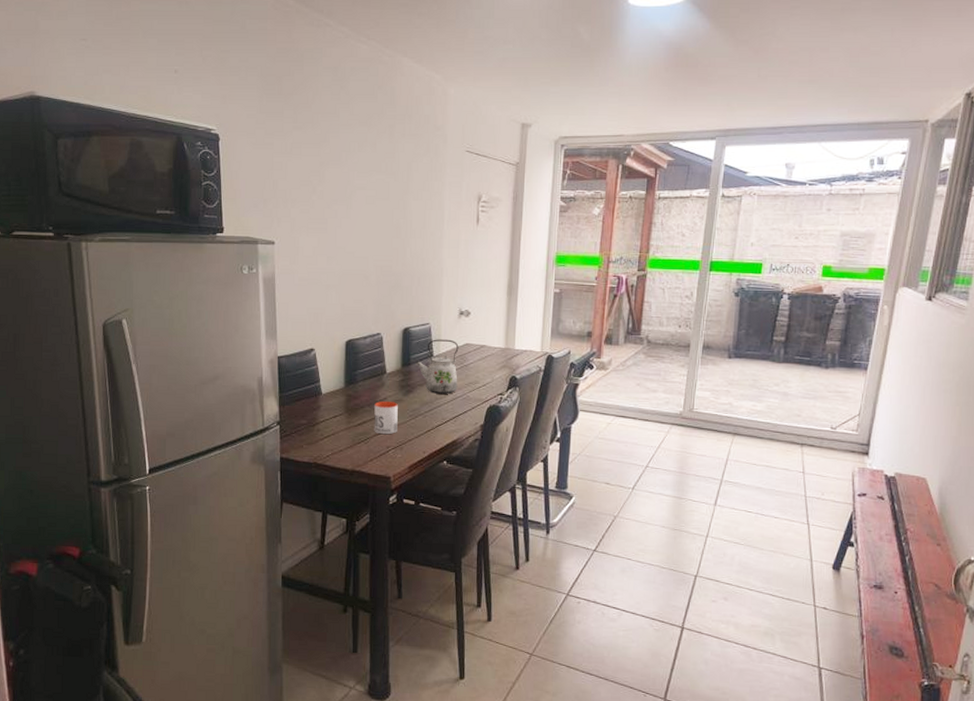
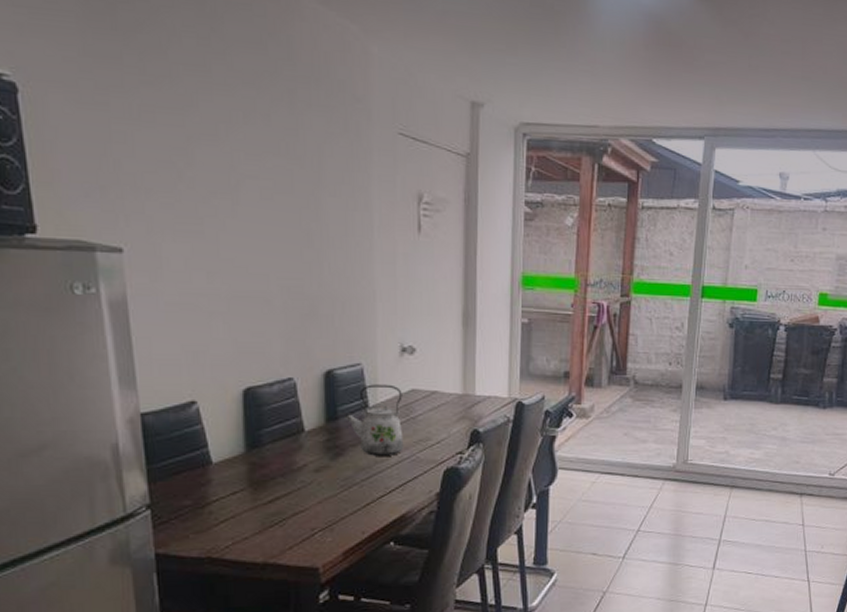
mug: present [374,401,398,435] -> none [290,469,325,513]

